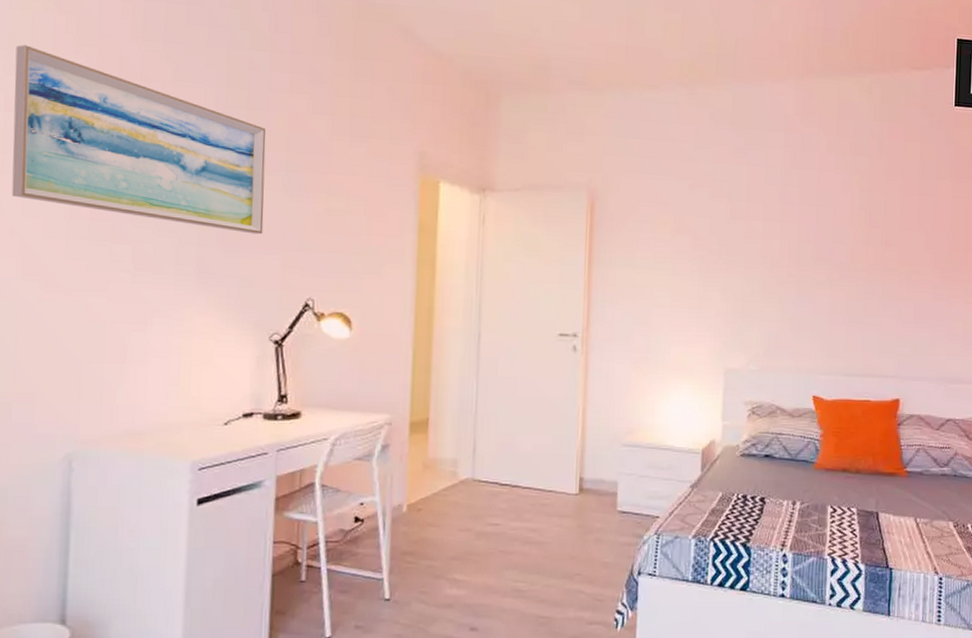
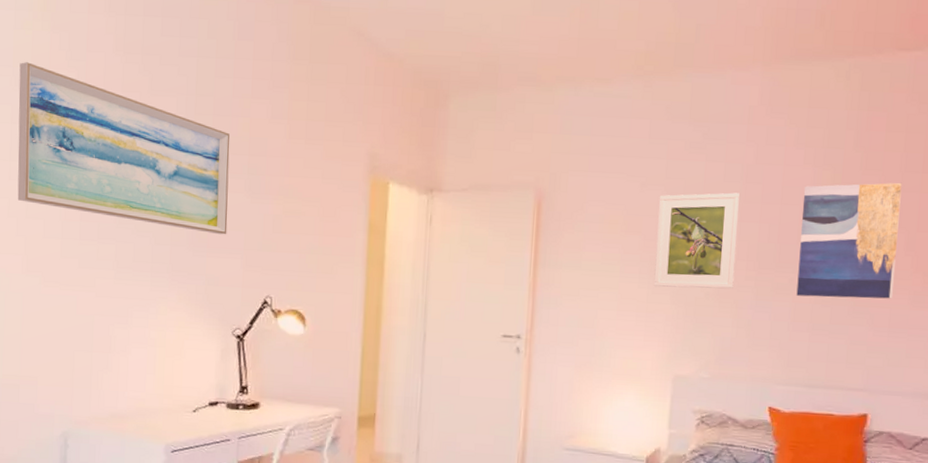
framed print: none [704,195,780,285] -> present [653,192,740,289]
wall art: none [833,187,920,293] -> present [796,182,902,299]

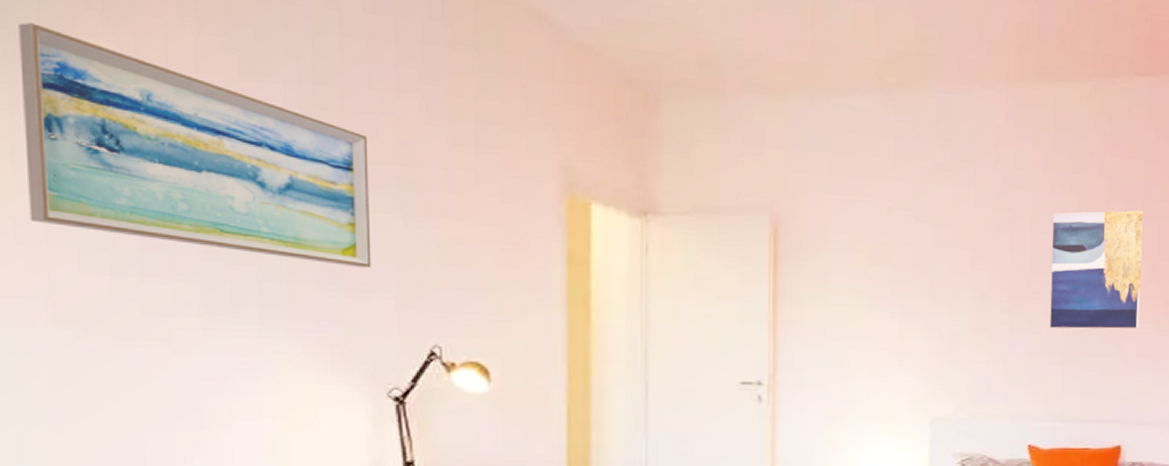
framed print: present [653,192,740,289] -> none [906,219,991,323]

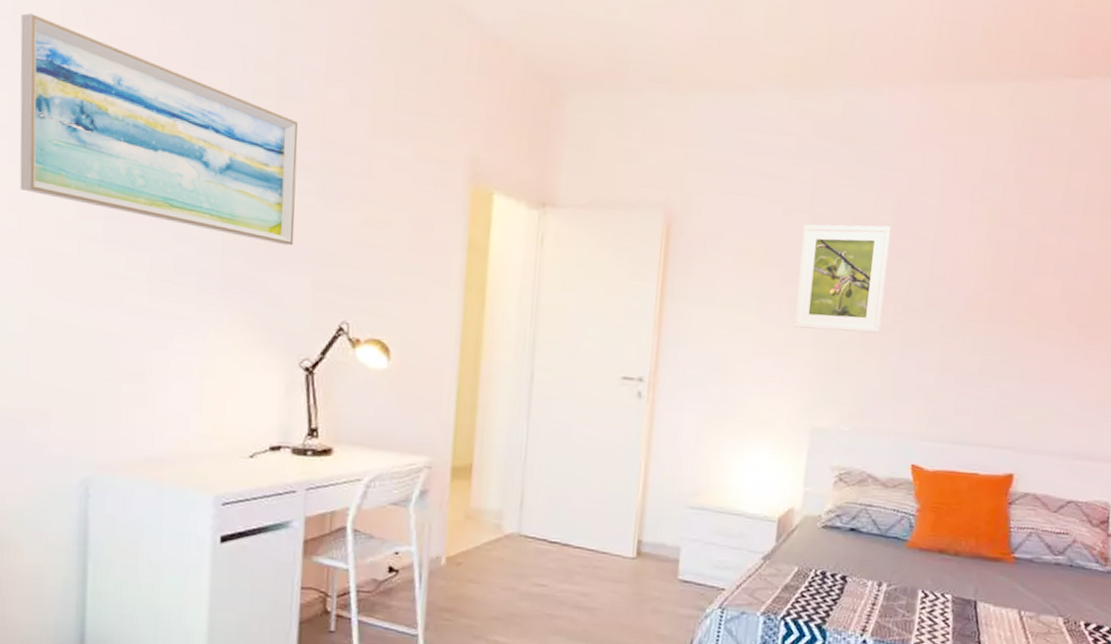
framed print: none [906,219,991,323] -> present [793,224,891,334]
wall art: present [1050,210,1143,329] -> none [946,222,1062,351]

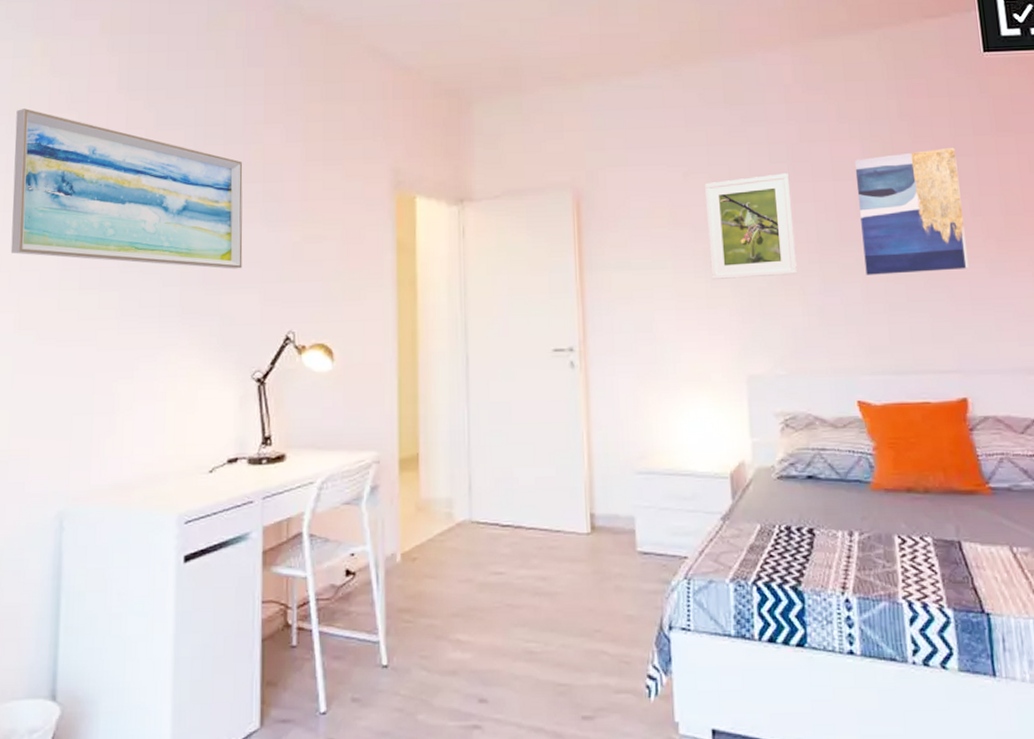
wall art: none [946,222,1062,351] -> present [854,147,969,275]

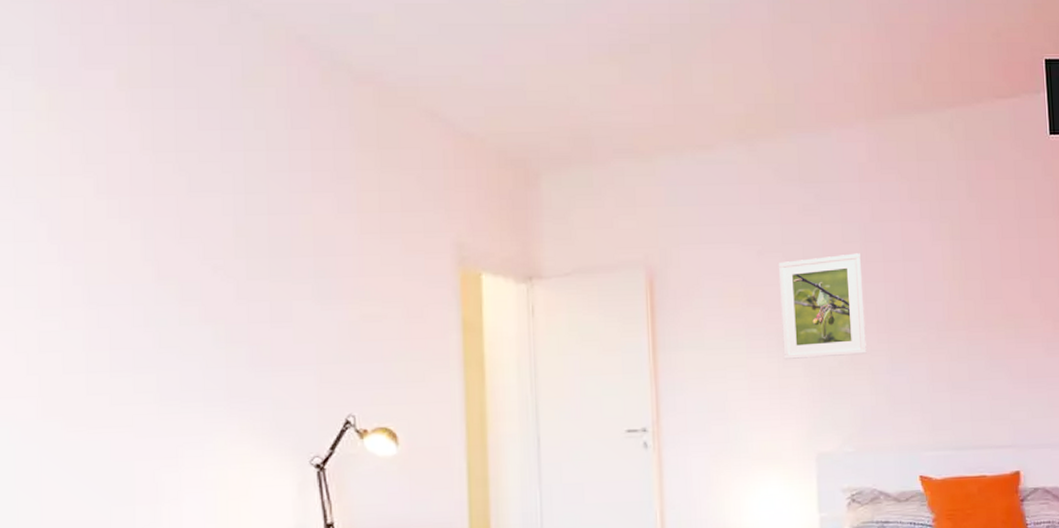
wall art: present [10,108,243,269] -> none [21,170,295,350]
wall art: present [854,147,969,275] -> none [924,229,1026,355]

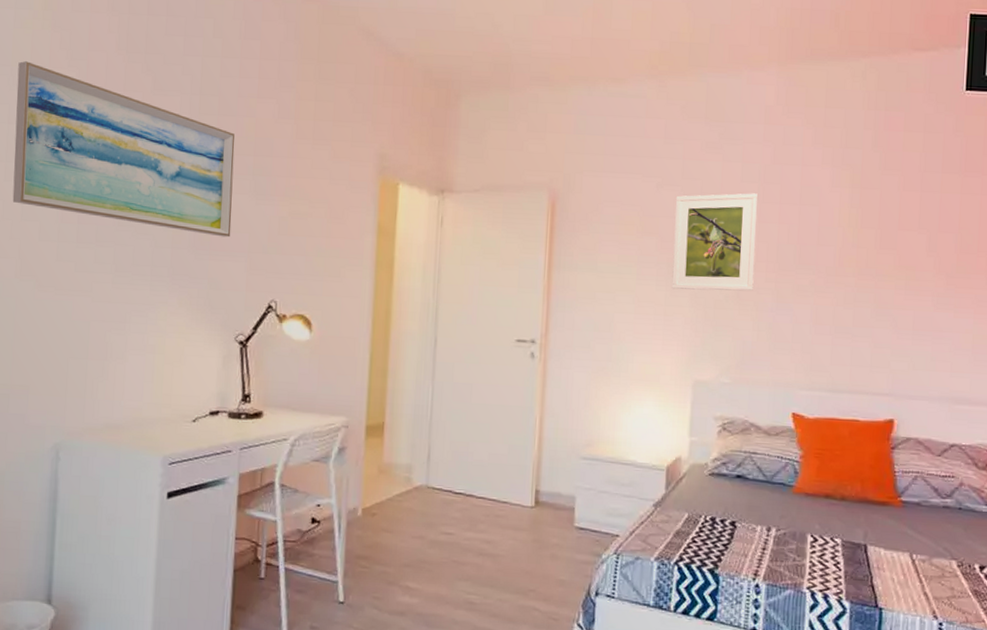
wall art: none [21,170,295,350] -> present [12,61,235,238]

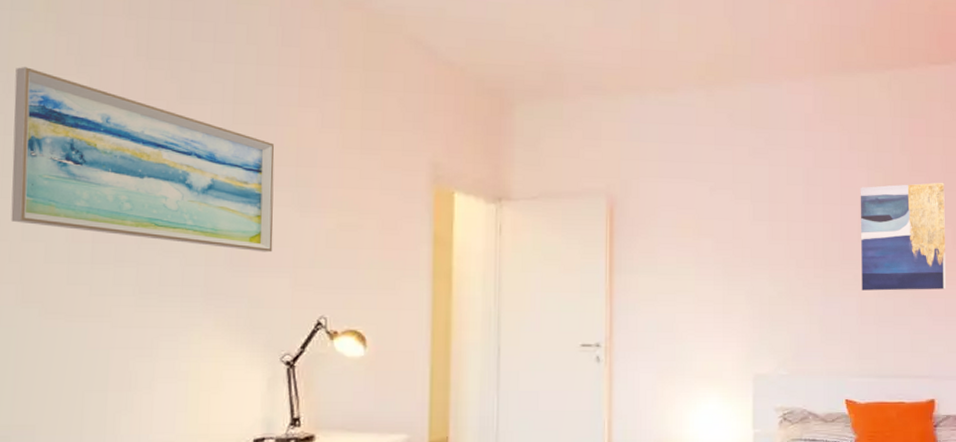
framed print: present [671,193,758,291] -> none [728,195,804,288]
wall art: none [818,182,922,301] -> present [860,182,946,291]

